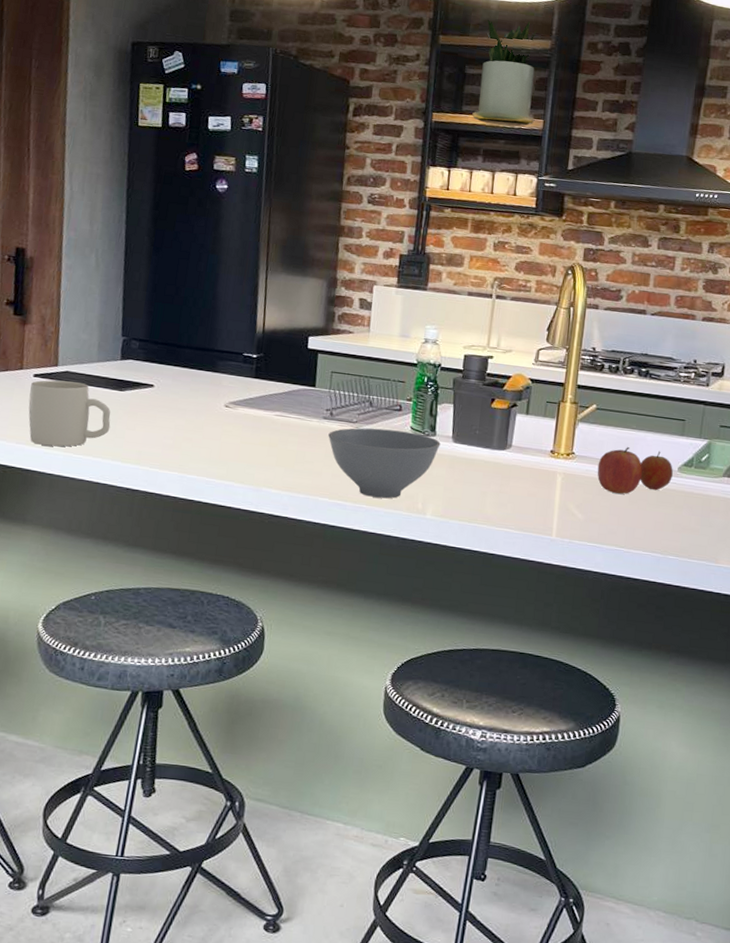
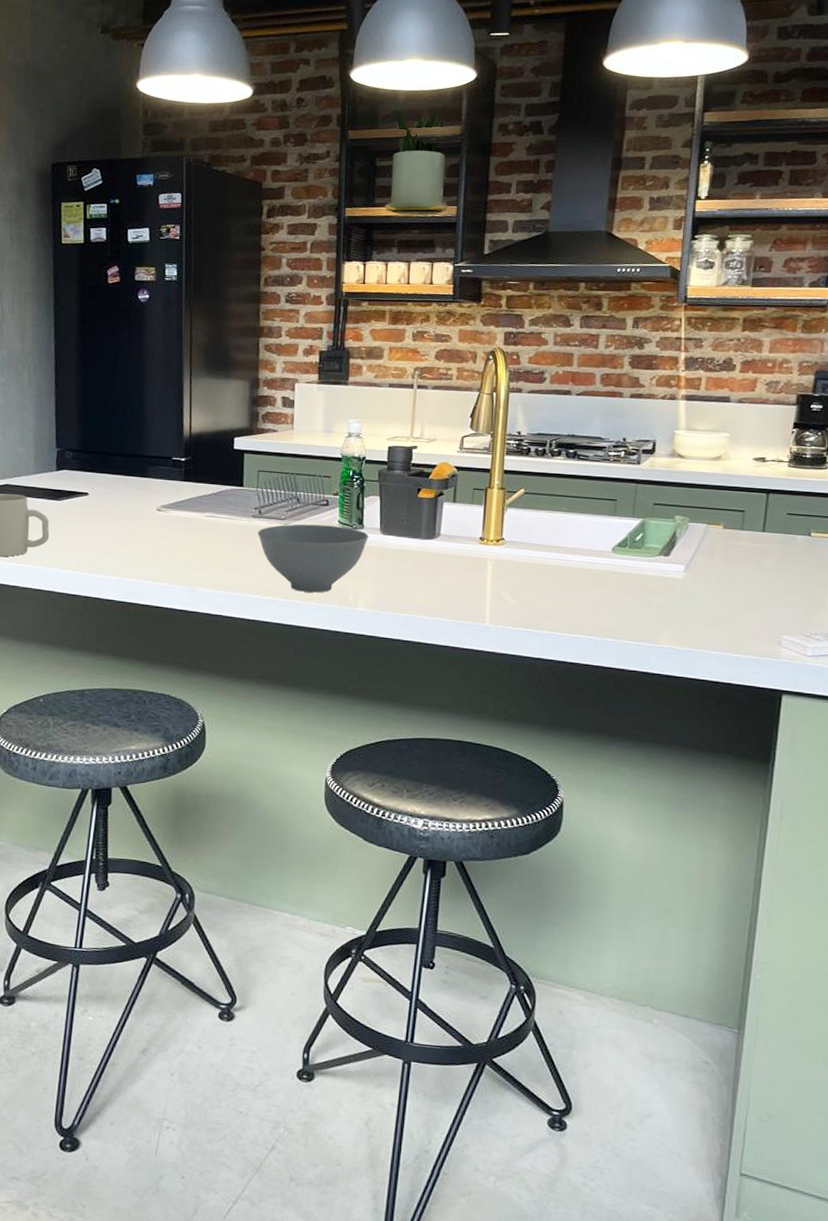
fruit: present [597,447,643,494] -> none [528,530,576,578]
fruit: present [640,451,673,491] -> none [572,532,607,573]

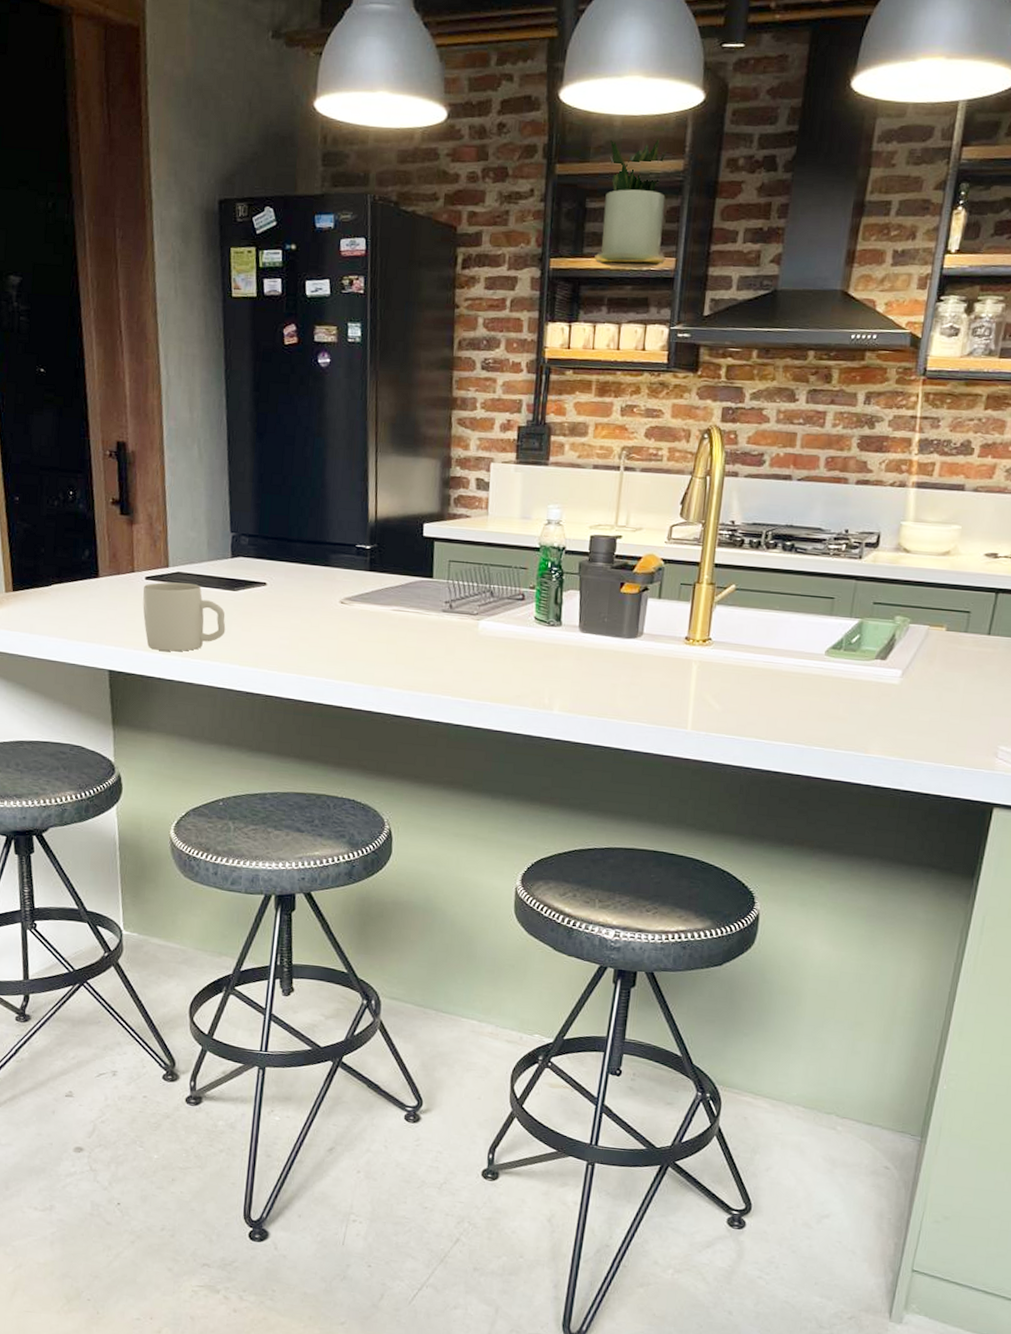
bowl: present [258,524,369,593] -> none [448,619,567,695]

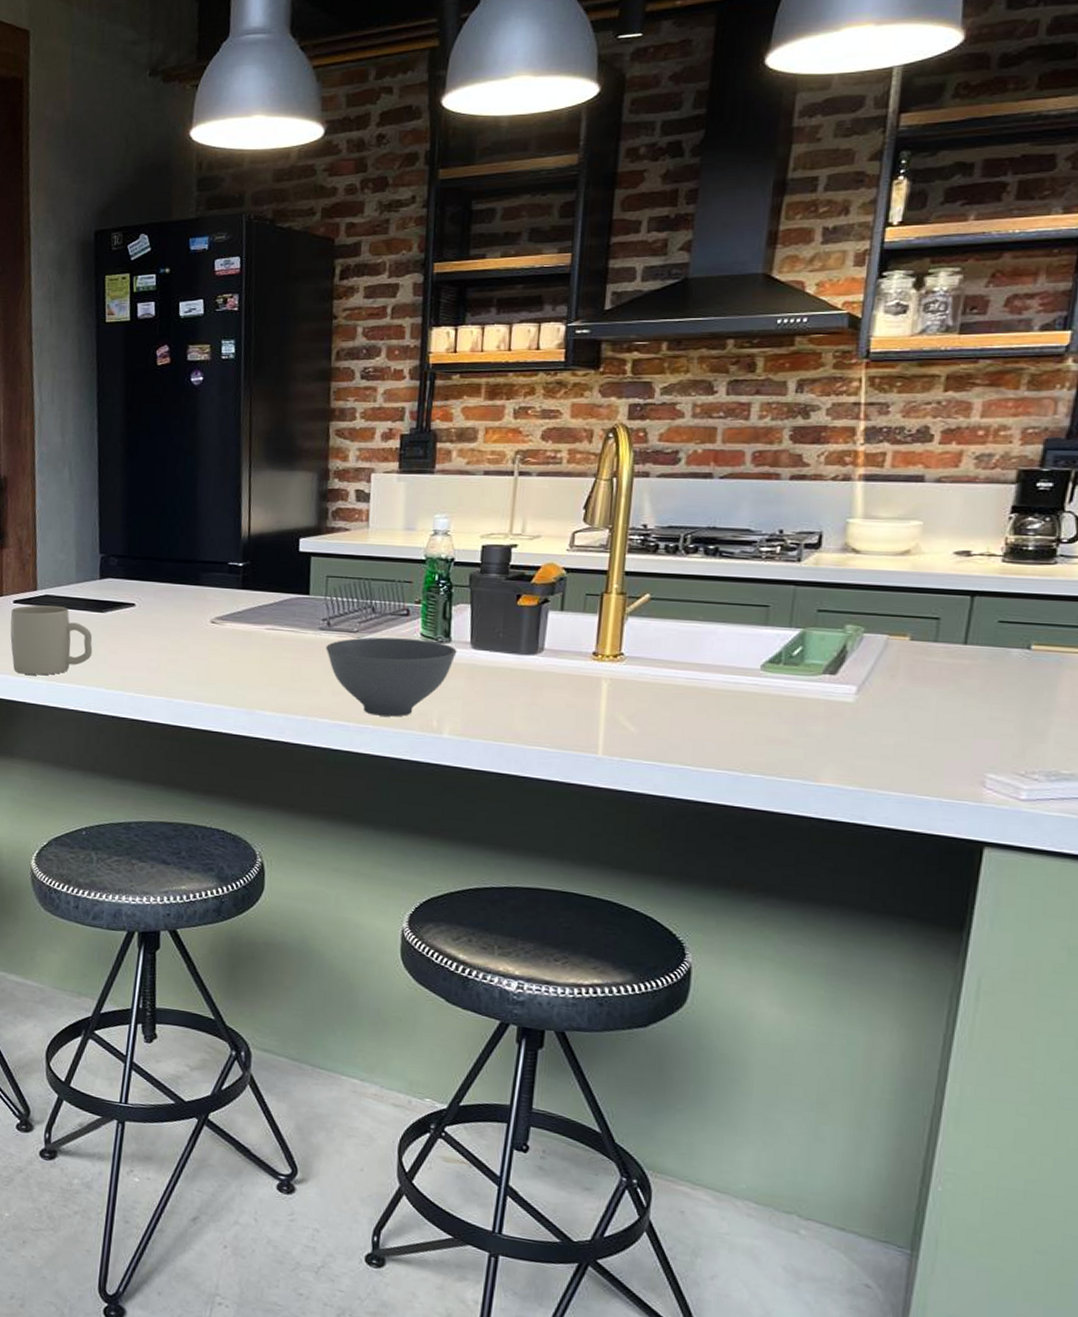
bowl: none [448,619,567,695] -> present [326,637,457,717]
planter: present [593,138,668,269] -> none [481,135,561,267]

